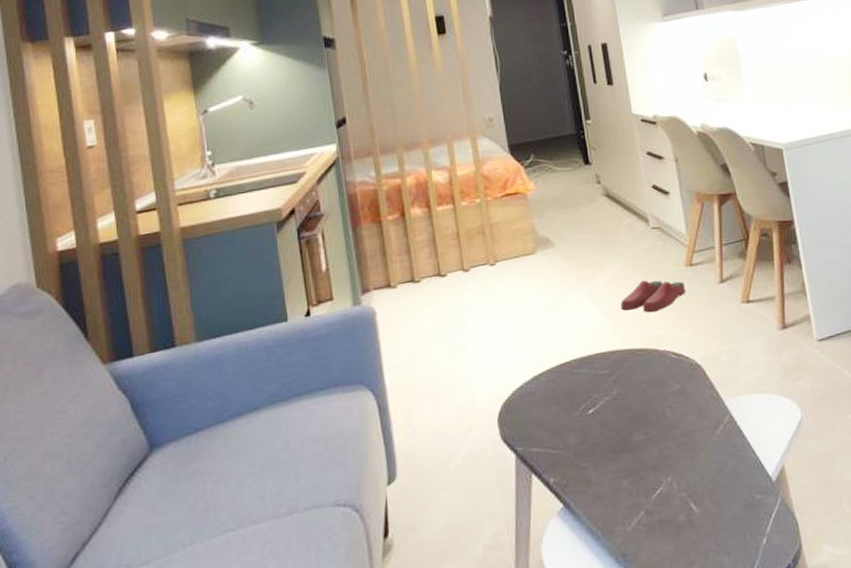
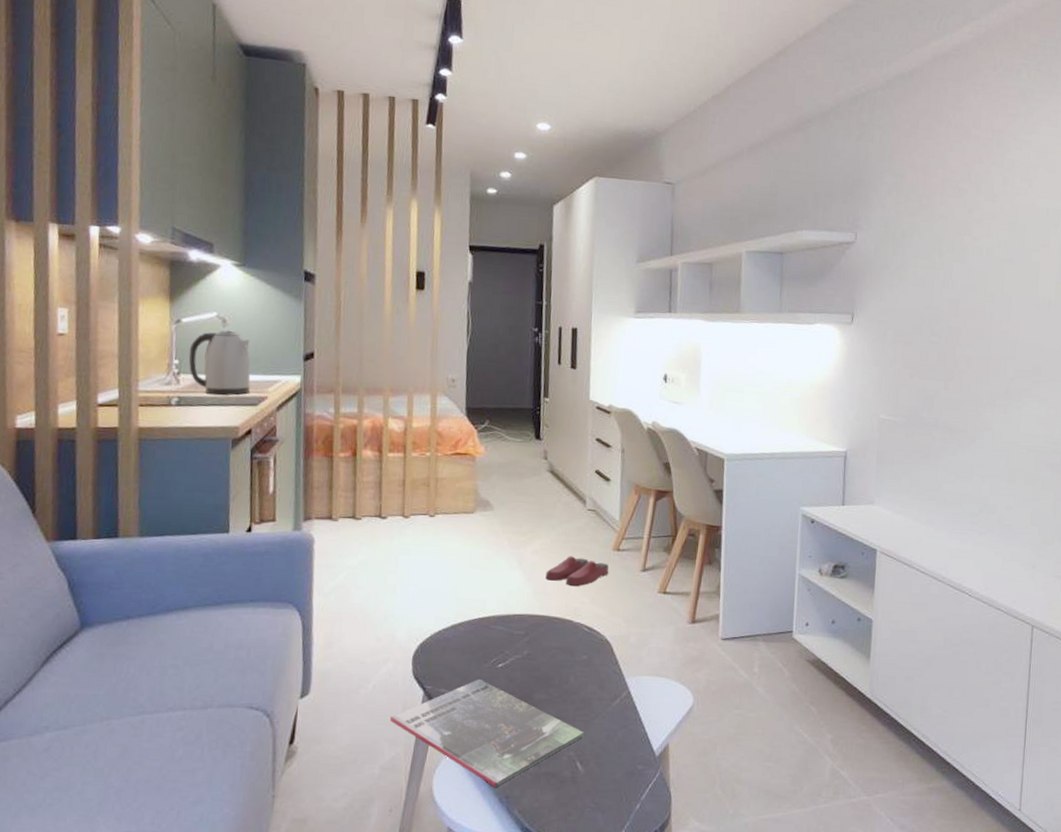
kettle: none [220,111,287,180] -> present [188,330,251,395]
magazine: none [485,429,692,548] -> present [390,678,584,788]

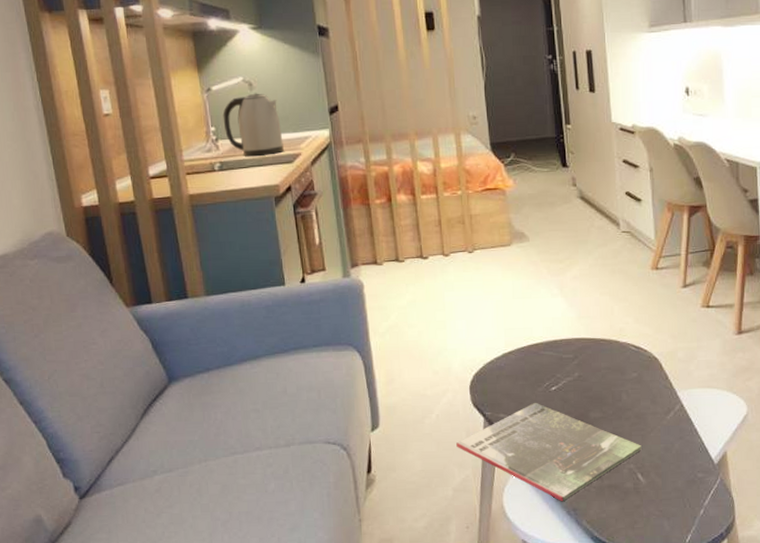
slippers: present [545,556,609,586] -> none [587,279,650,307]

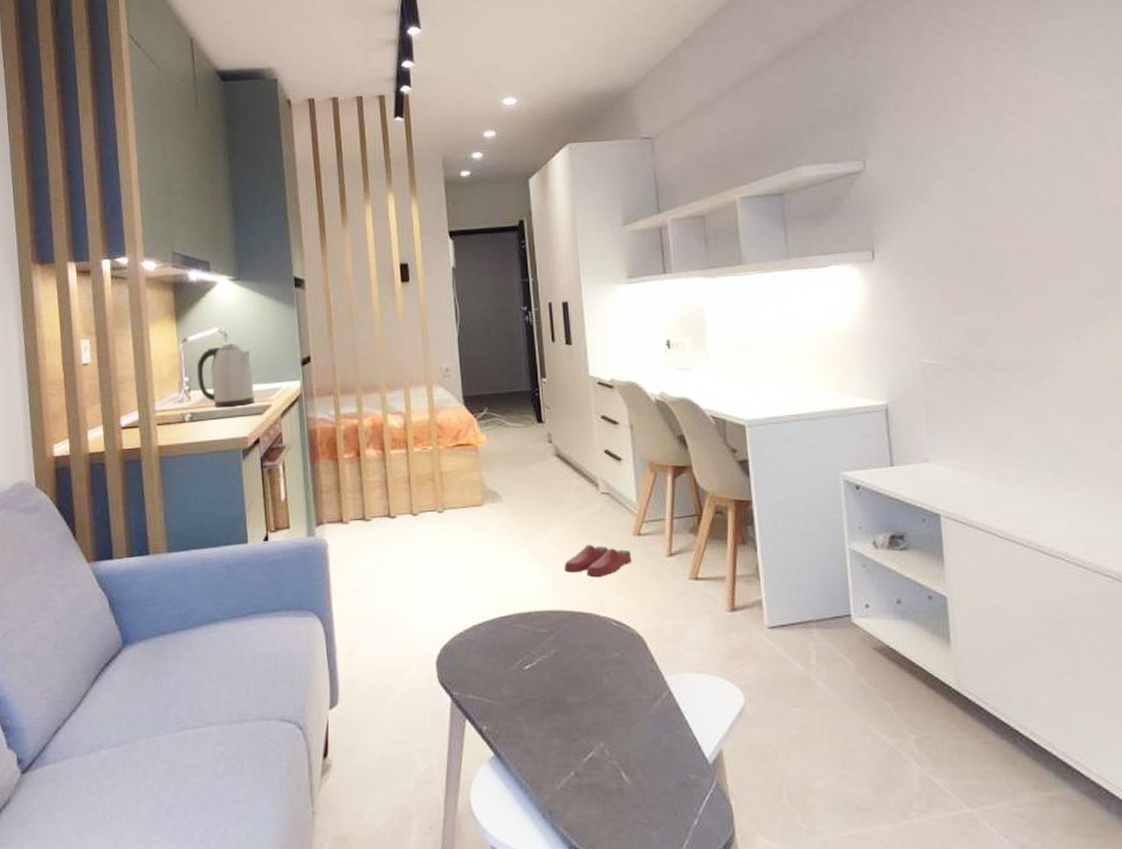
magazine: present [456,402,642,502] -> none [420,682,626,802]
slippers: none [587,279,650,307] -> present [564,544,632,576]

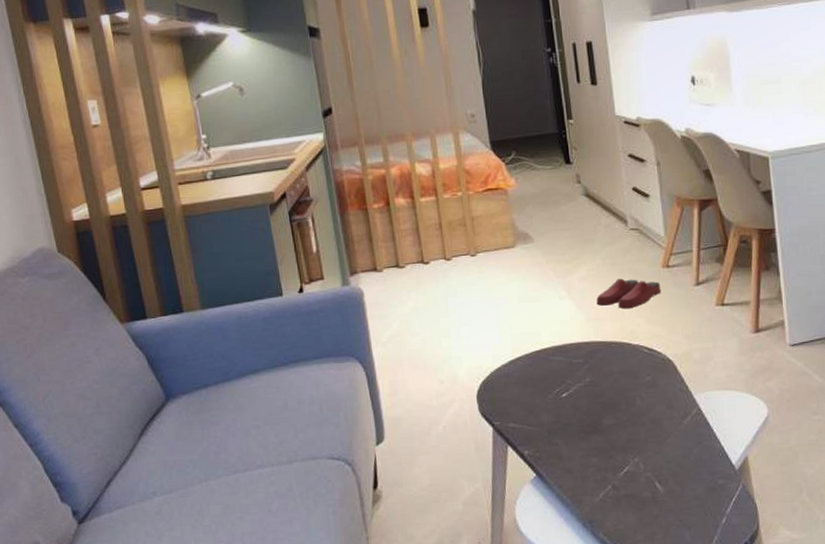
kettle: present [197,343,254,407] -> none [213,98,277,163]

